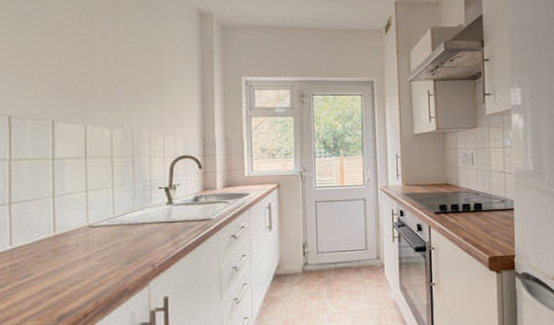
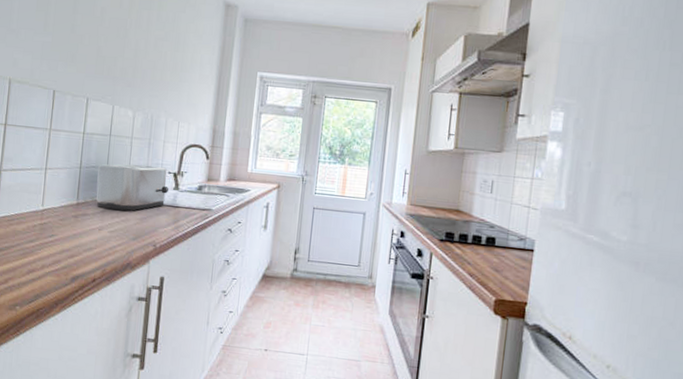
toaster: none [74,183,161,236] -> present [96,164,169,211]

